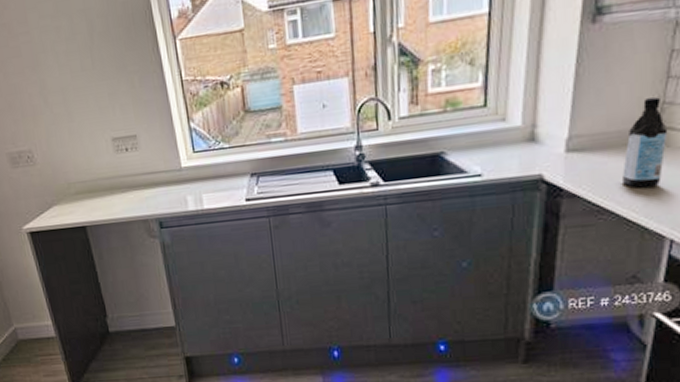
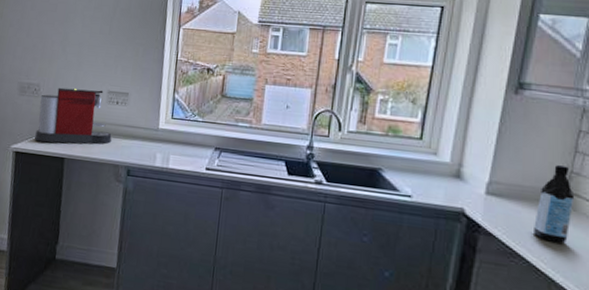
coffee maker: none [37,139,132,216] -> present [34,87,112,145]

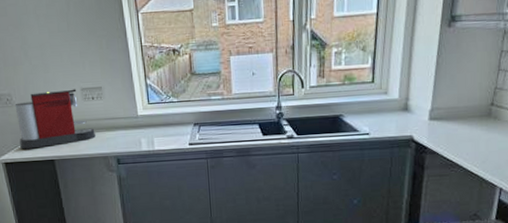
water bottle: present [534,165,575,244] -> none [468,84,499,149]

